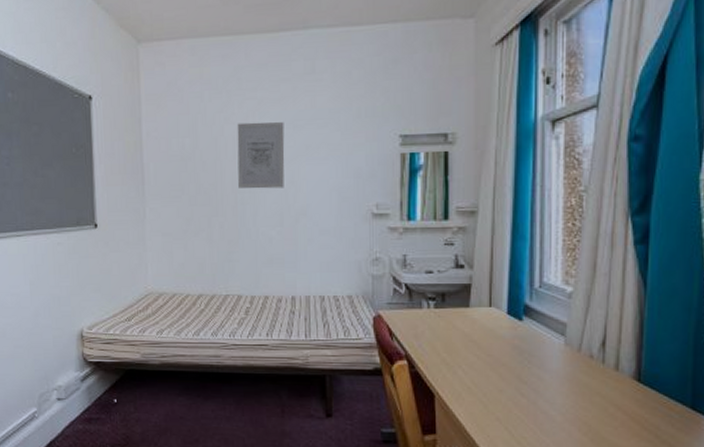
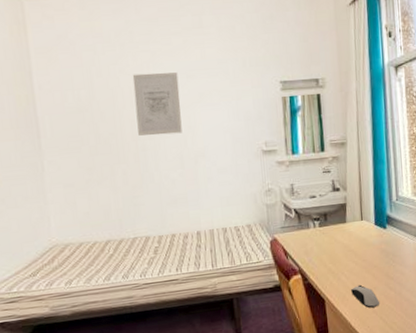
computer mouse: none [469,383,505,414] -> present [351,284,379,308]

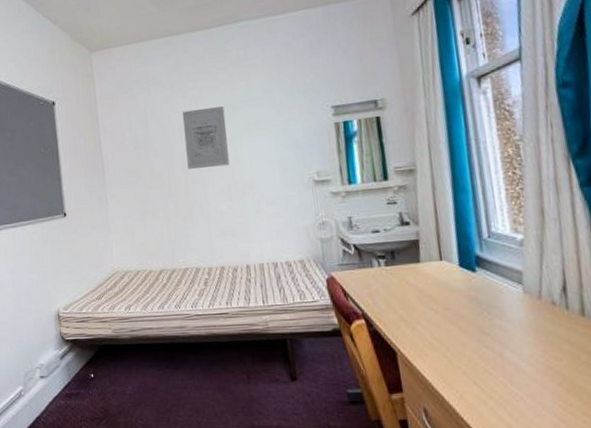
computer mouse: present [351,284,379,308] -> none [430,338,471,369]

